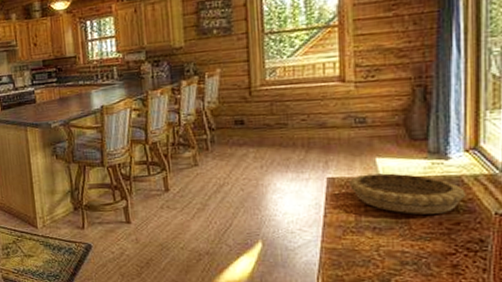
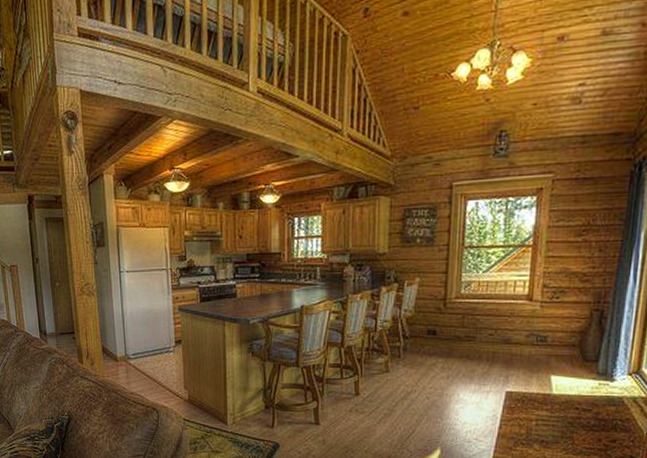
decorative bowl: present [348,173,466,214] -> none [524,390,625,431]

